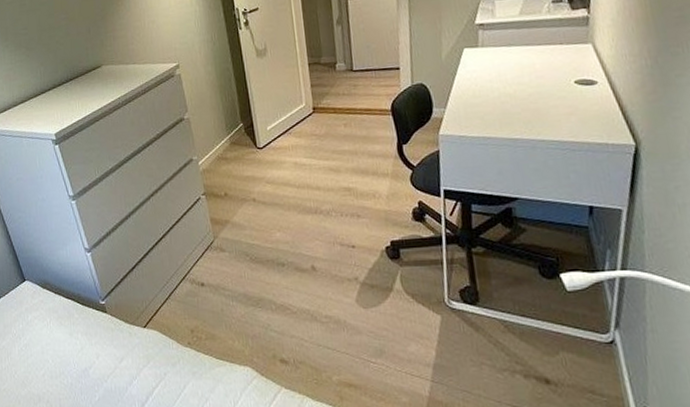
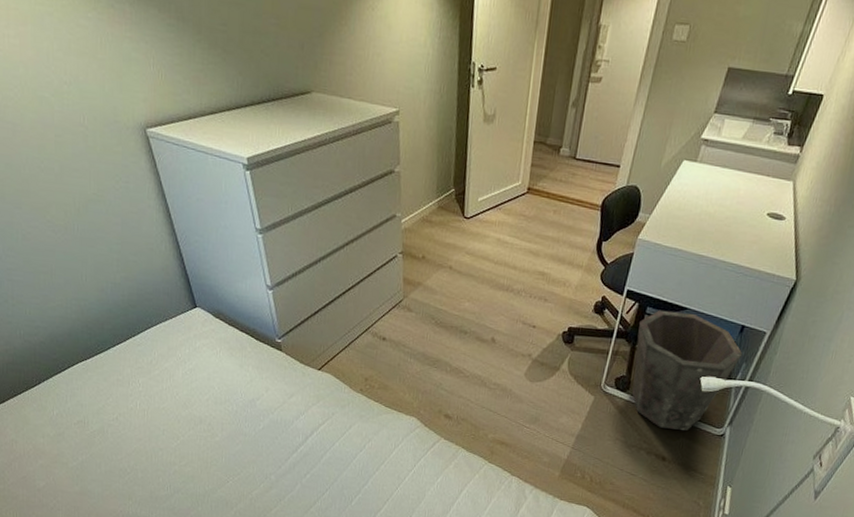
waste bin: none [467,203,603,343] -> present [631,310,743,431]

